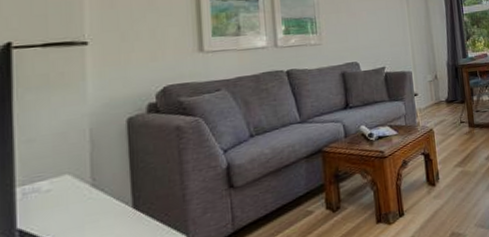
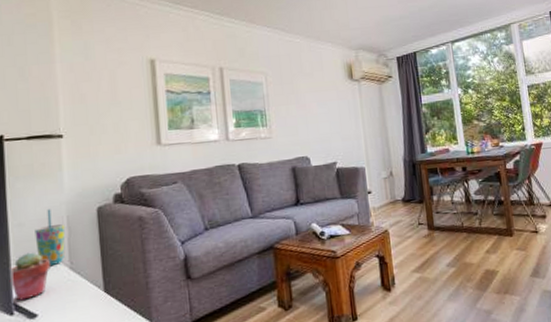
potted succulent: none [12,170,67,226] -> present [9,252,50,301]
cup: none [48,122,88,184] -> present [35,209,66,266]

